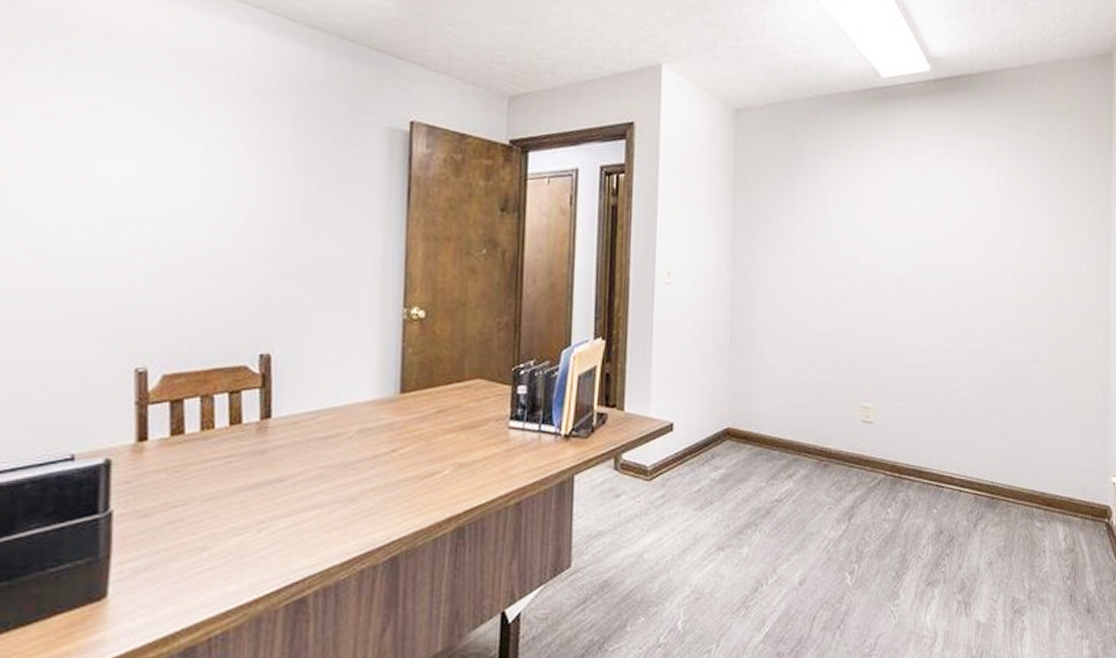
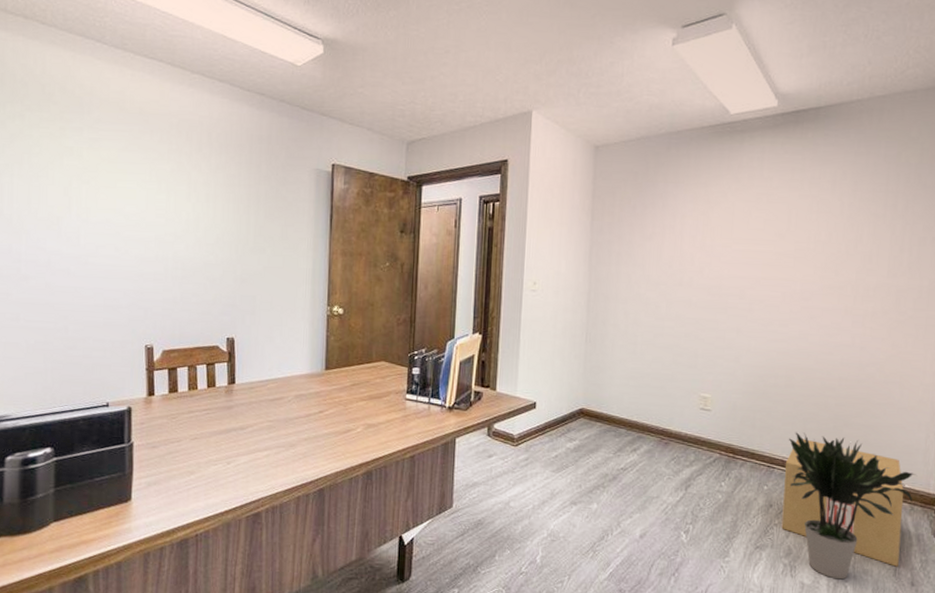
cardboard box: none [953,450,1075,592] -> present [781,439,904,567]
potted plant: none [956,443,1086,614] -> present [788,432,916,580]

